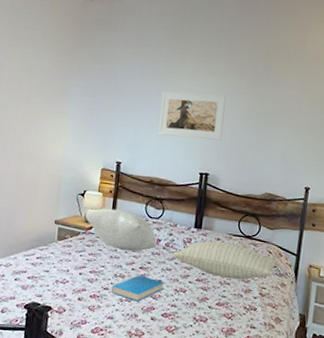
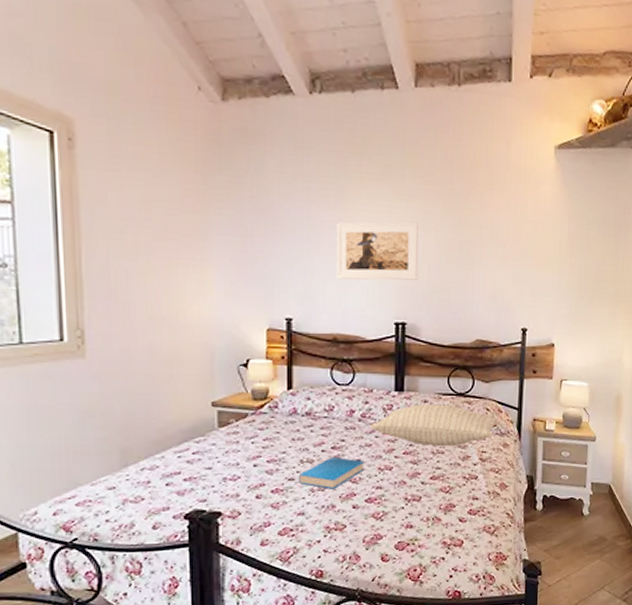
pillow: present [85,209,158,252] -> none [251,379,351,429]

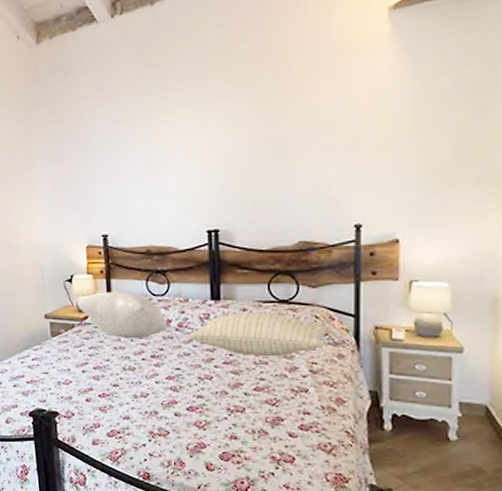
pillow: none [251,379,351,429] -> present [76,291,168,338]
book: present [298,457,364,489] -> none [122,366,184,396]
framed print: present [336,221,419,281] -> none [143,124,230,194]

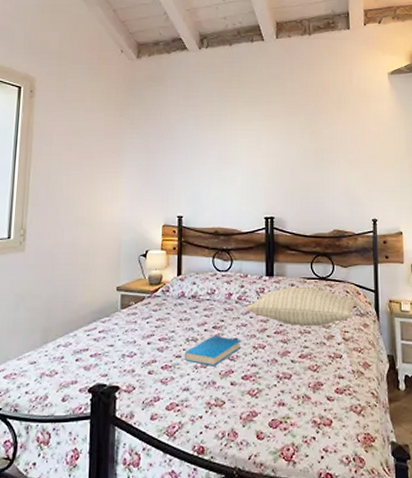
pillow: present [76,291,168,338] -> none [148,266,229,310]
book: none [122,366,184,396] -> present [184,336,240,366]

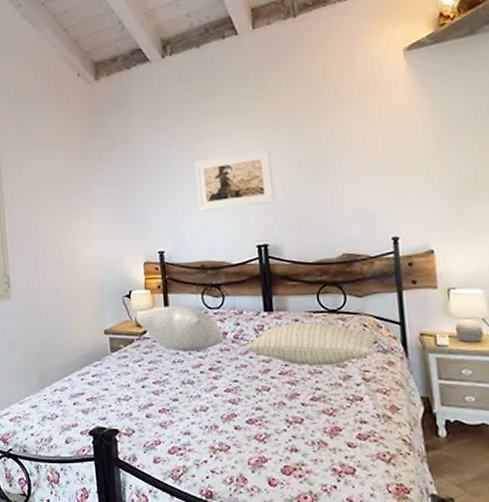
pillow: none [148,266,229,310] -> present [135,305,225,352]
book: present [184,336,240,366] -> none [181,378,242,410]
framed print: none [217,136,283,184] -> present [194,148,276,212]

